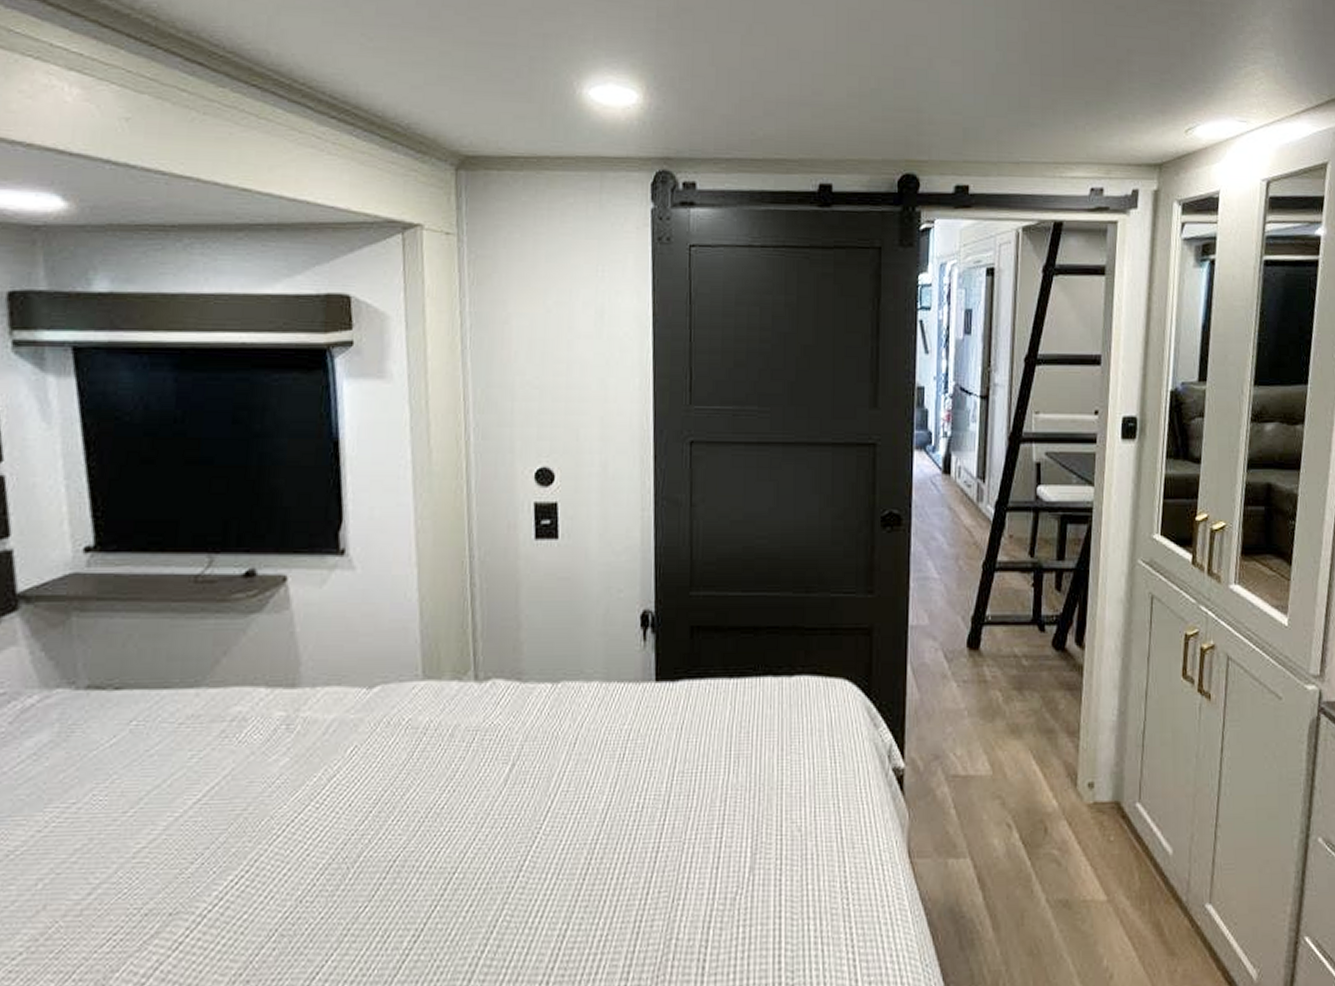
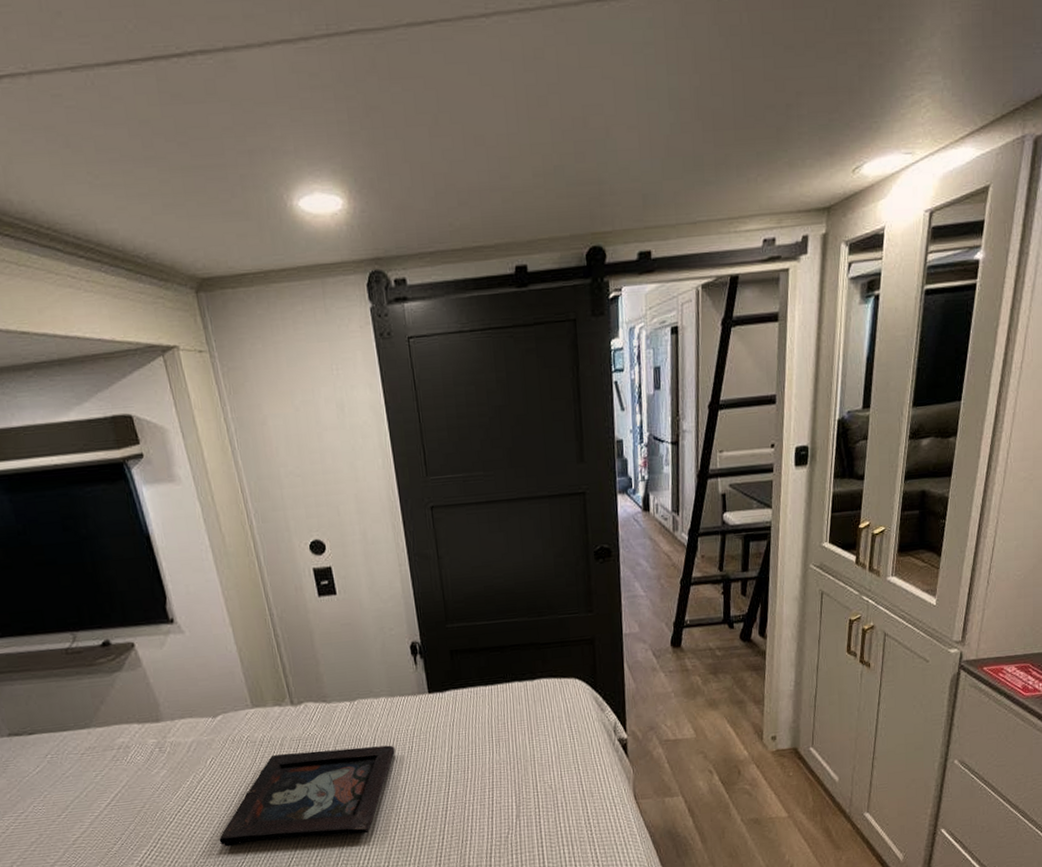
decorative tray: none [339,748,601,881] -> present [219,745,395,847]

